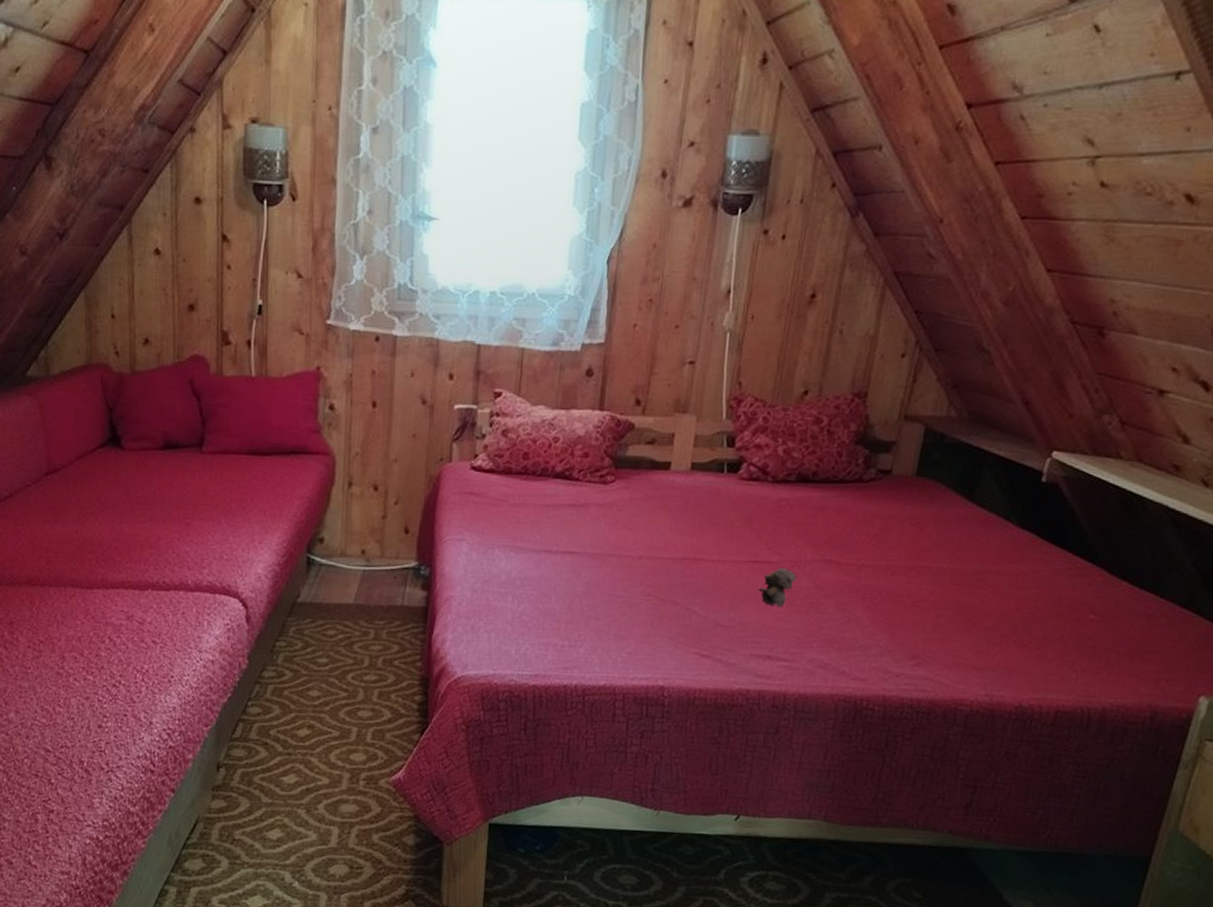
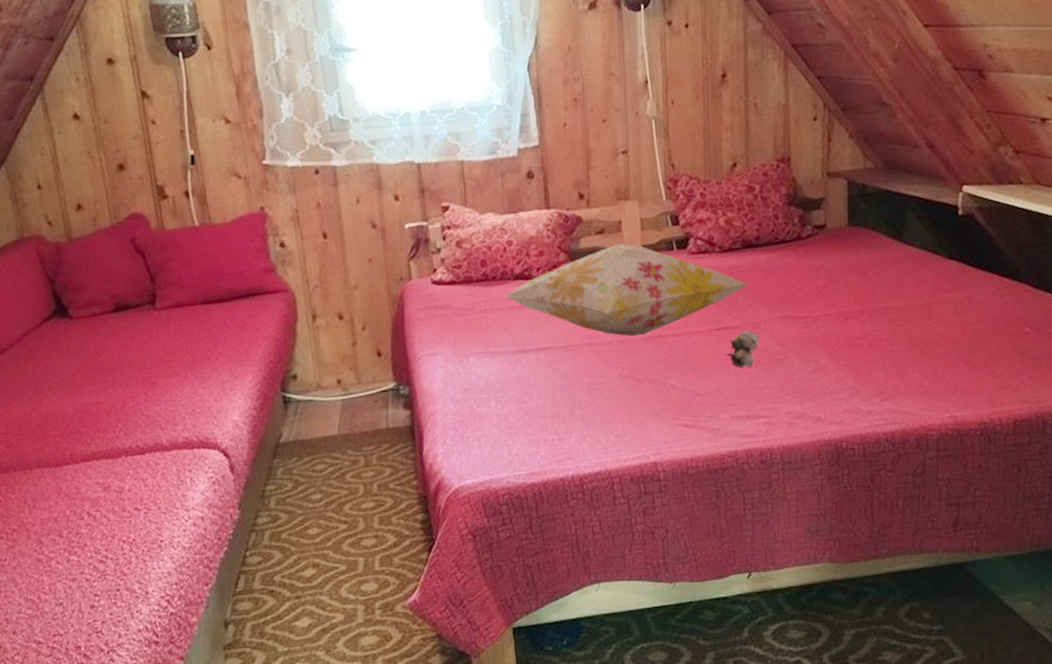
decorative pillow: none [540,457,795,556] -> present [504,243,748,337]

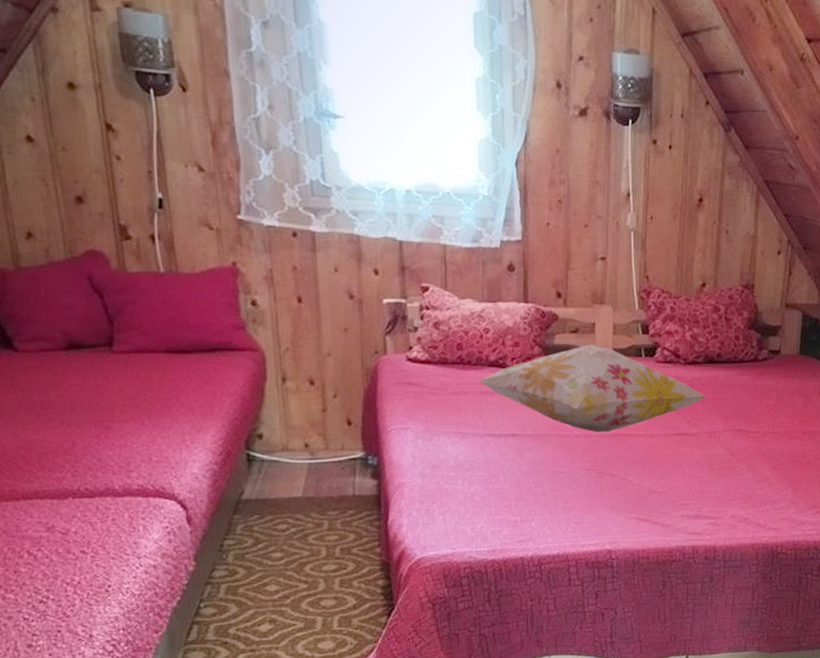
teddy bear: present [726,330,759,368] -> none [682,439,713,472]

